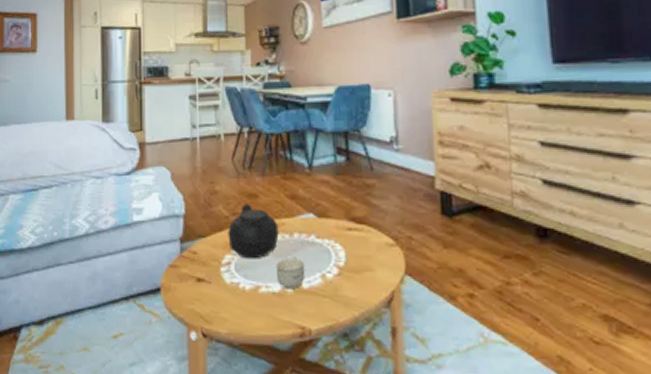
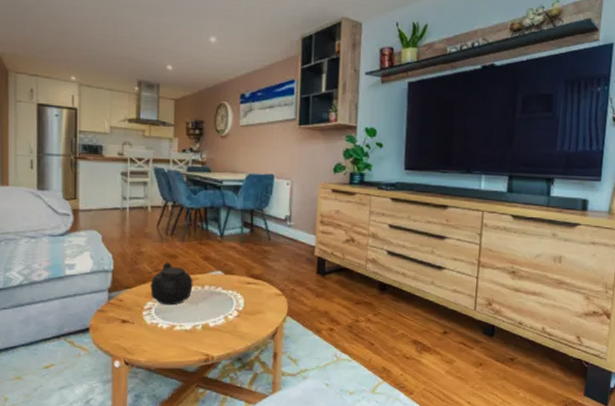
cup: present [275,256,305,290] -> none [188,303,212,328]

